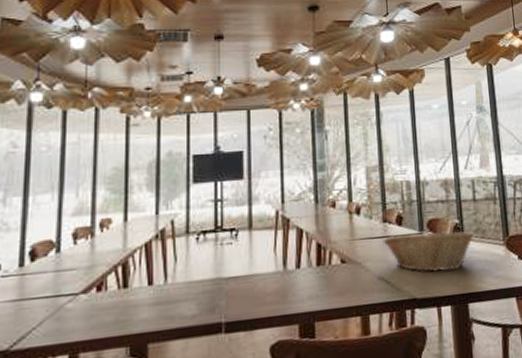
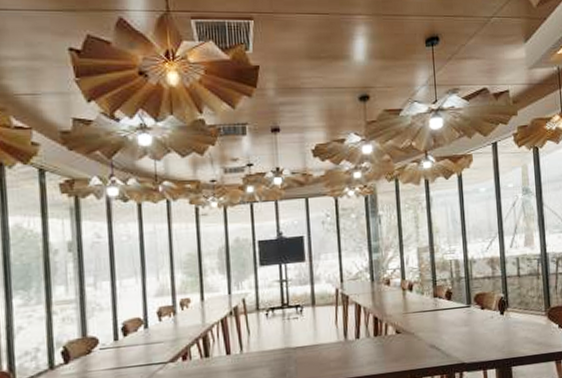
fruit basket: present [382,230,474,273] -> none [433,303,518,341]

